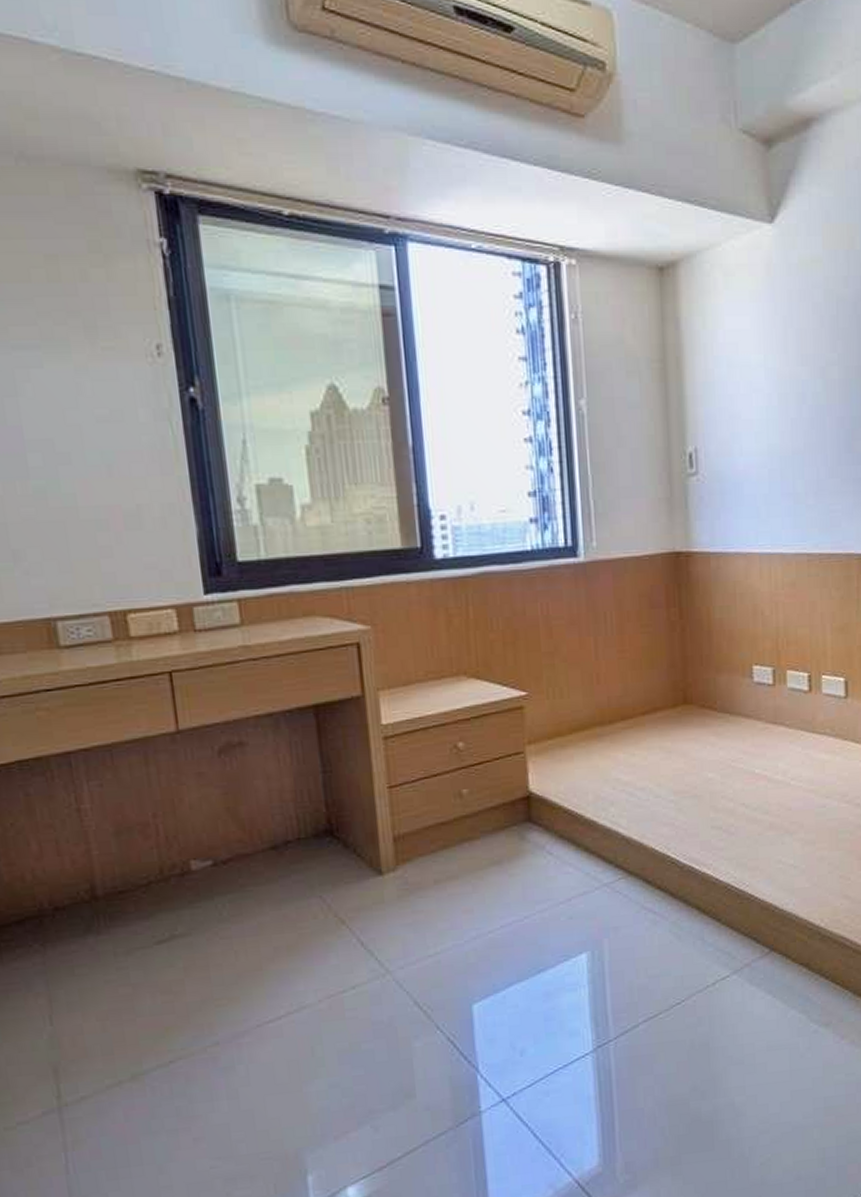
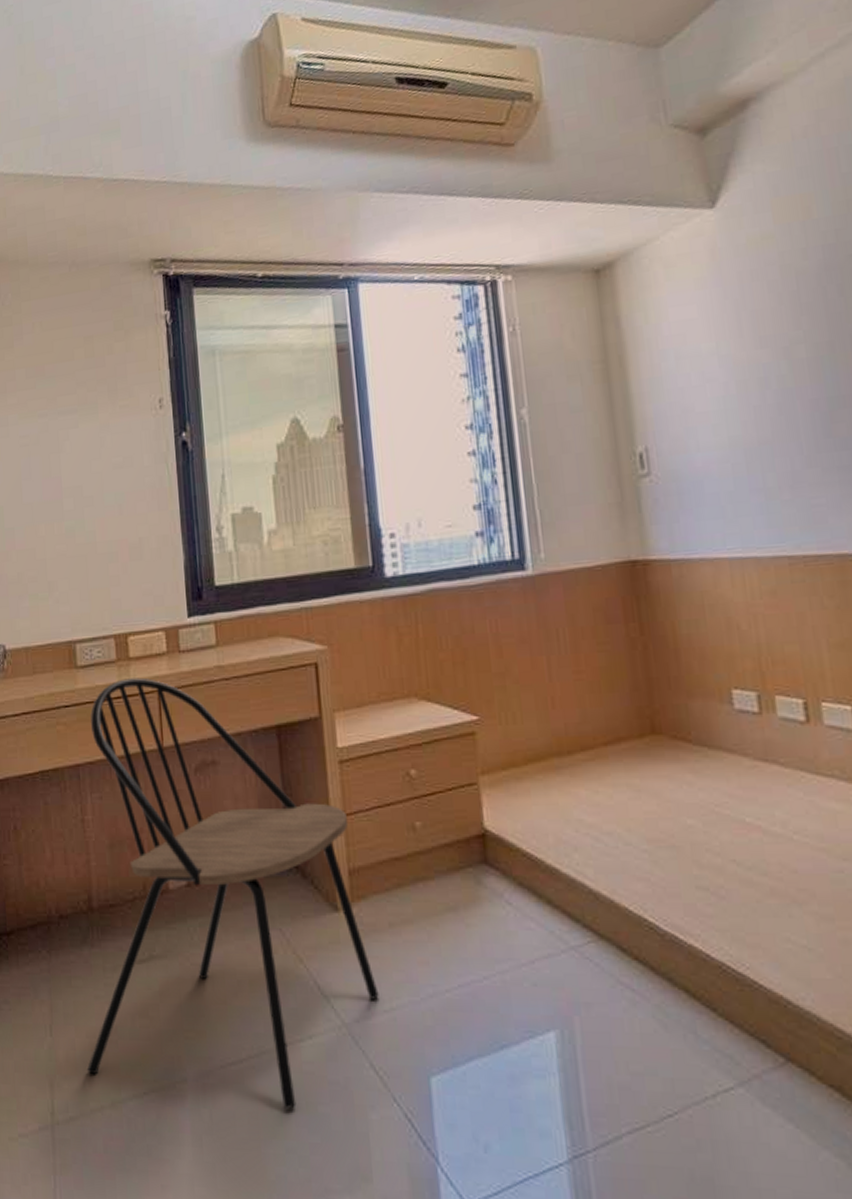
dining chair: none [81,658,424,1055] -> present [86,677,379,1110]

